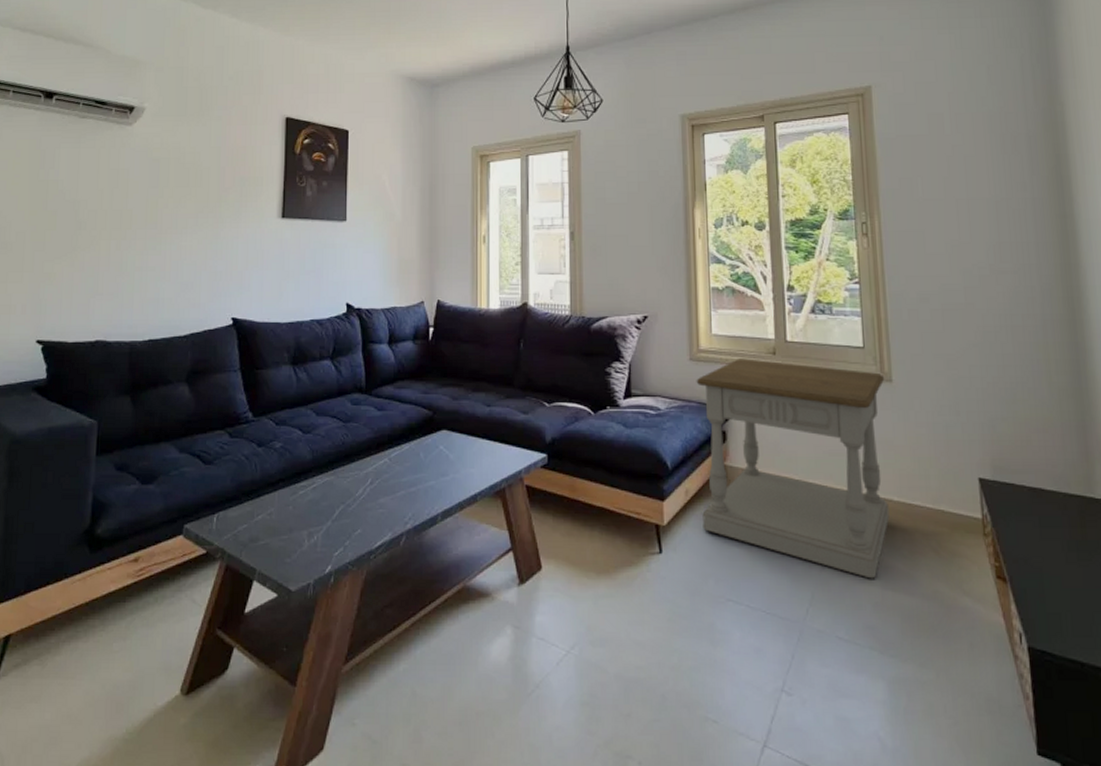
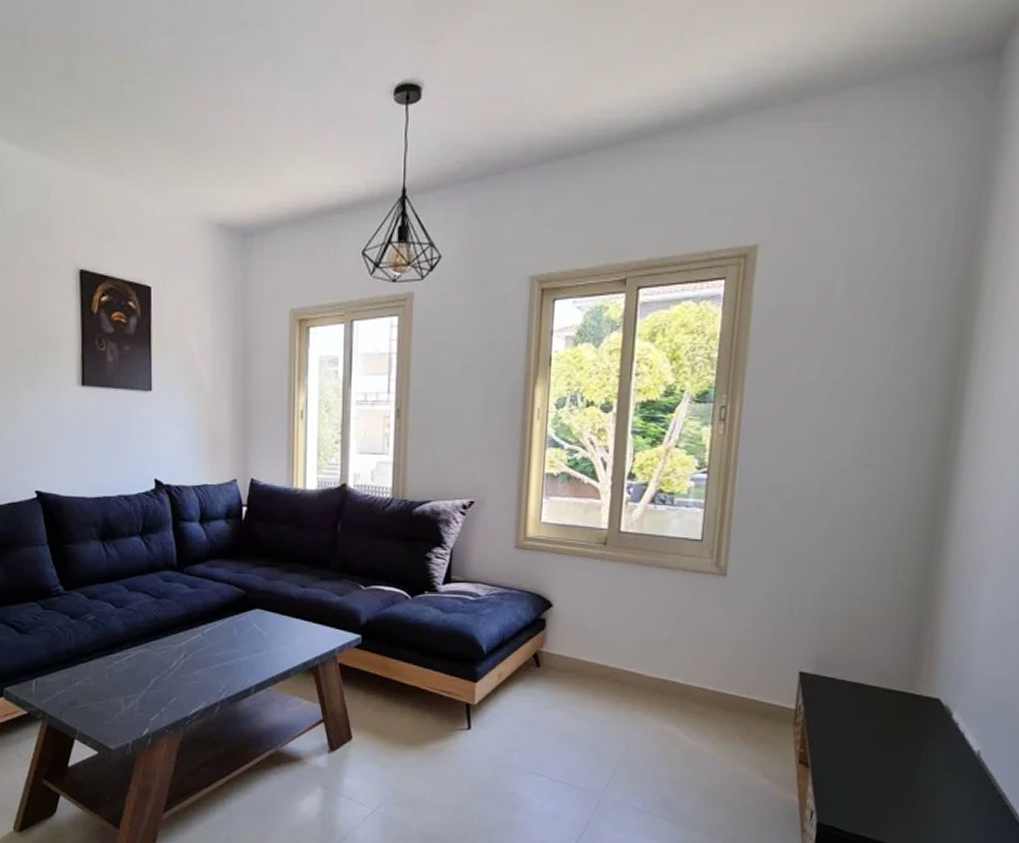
side table: present [696,358,890,579] -> none [513,548,720,759]

